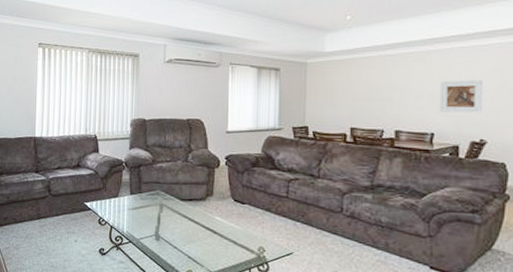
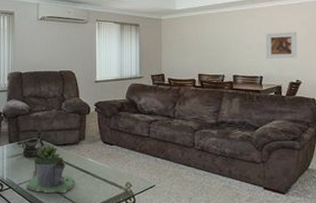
decorative bowl: none [138,182,168,211] -> present [17,129,45,156]
succulent planter: none [146,199,200,252] -> present [25,145,75,193]

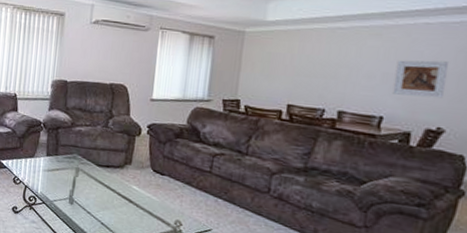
decorative bowl: present [17,129,45,156] -> none [55,146,85,175]
succulent planter: present [25,145,75,193] -> none [60,163,115,219]

